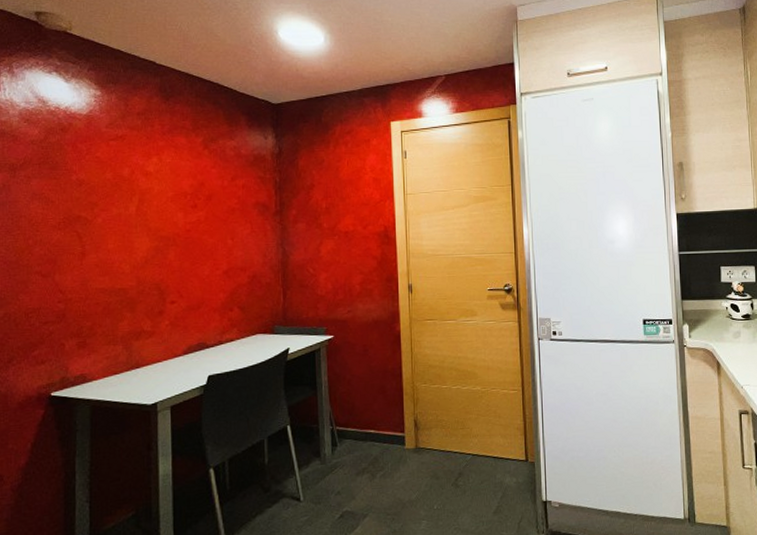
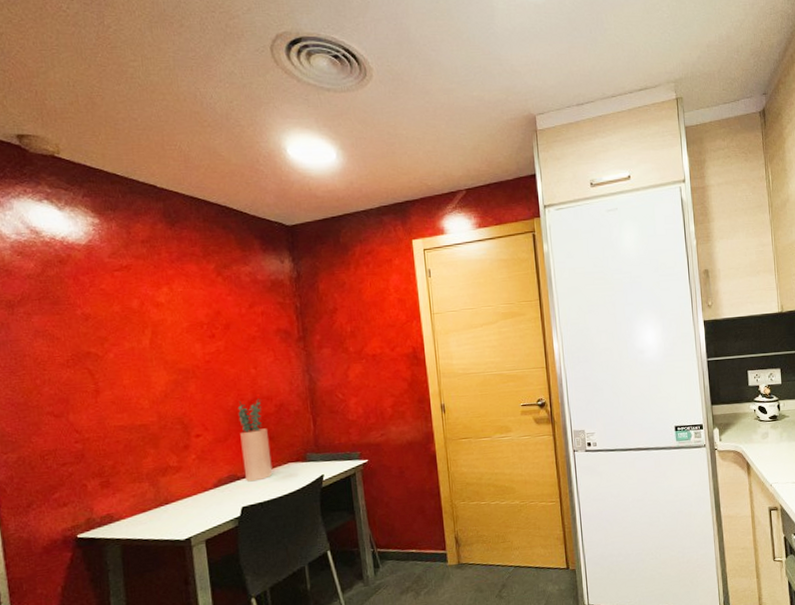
vase: none [212,269,241,351] -> present [237,398,273,482]

